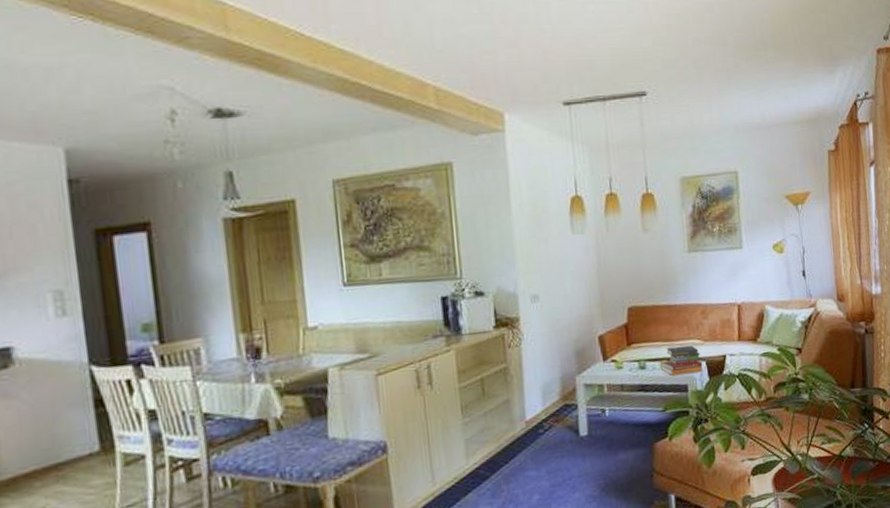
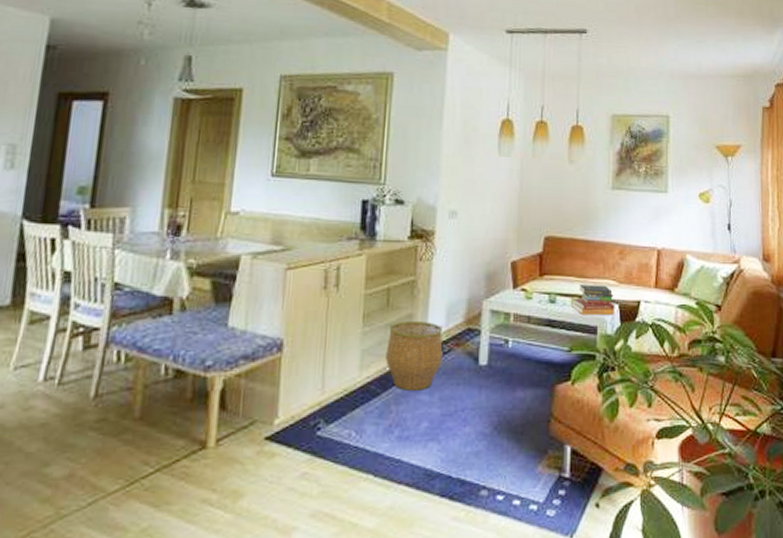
basket: none [488,404,545,470] -> present [386,322,444,391]

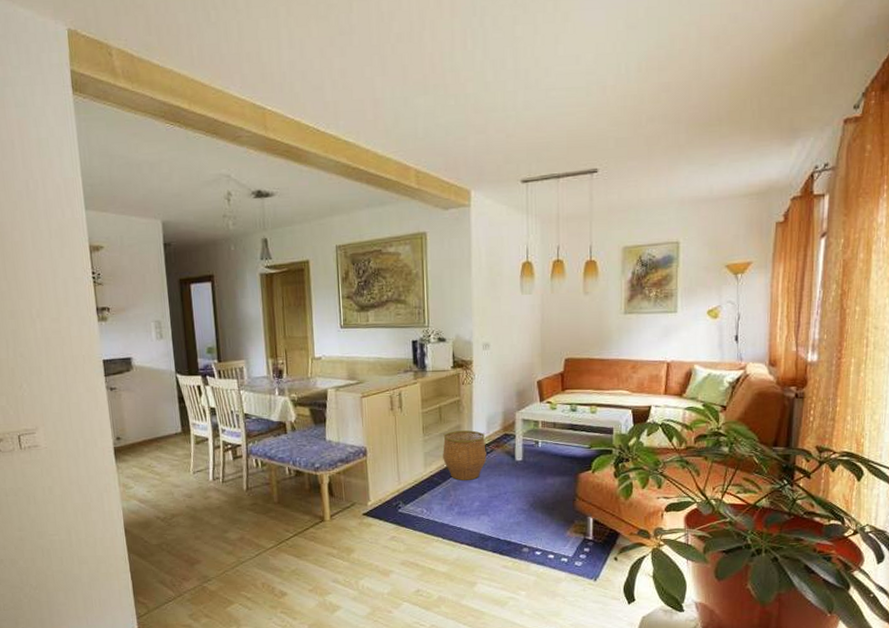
books: present [572,284,615,314] -> none [590,394,629,419]

